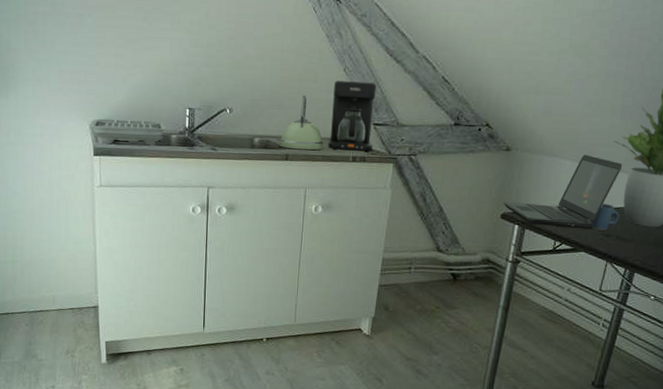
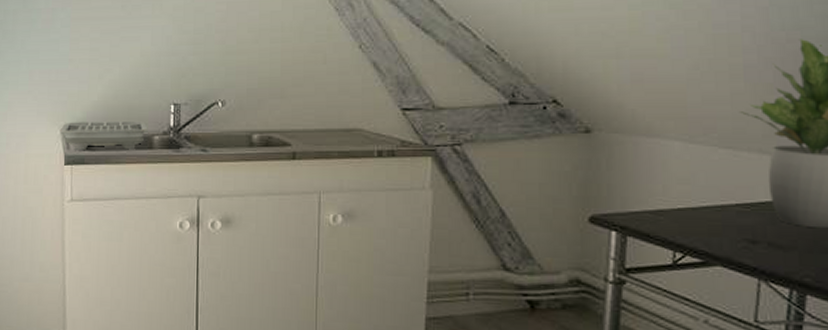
kettle: present [279,94,324,151] -> none [284,79,341,146]
coffee maker: present [328,81,377,152] -> none [345,59,404,143]
laptop computer: present [503,154,623,230] -> none [590,132,760,234]
mug: present [591,203,620,231] -> none [725,197,768,235]

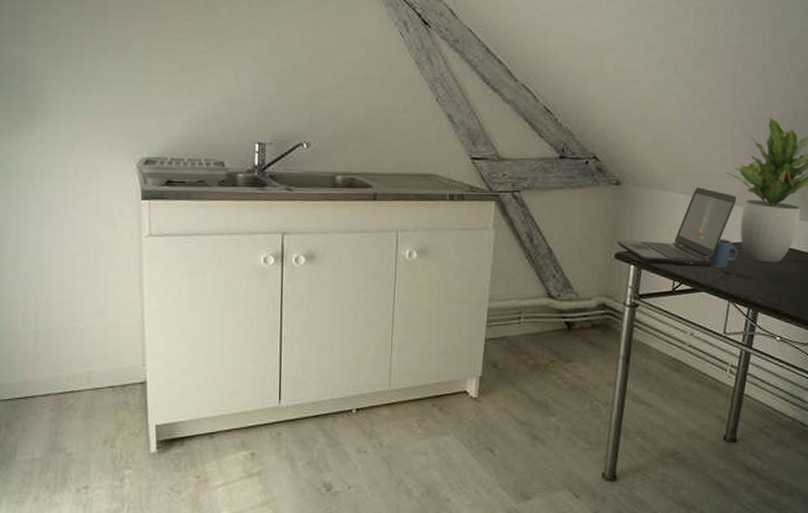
laptop computer: none [590,132,760,234] -> present [616,187,737,267]
mug: none [725,197,768,235] -> present [710,239,738,268]

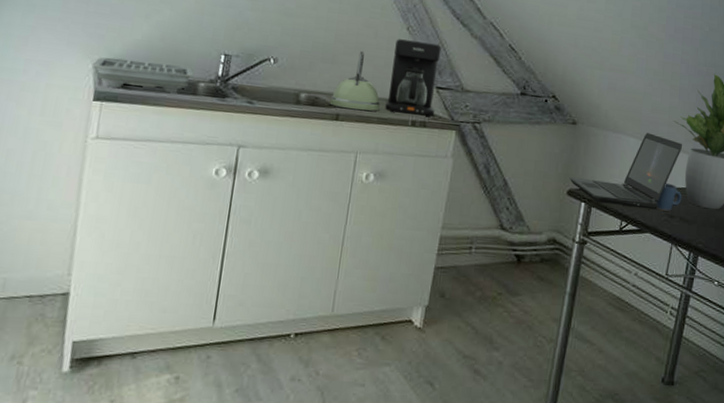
kettle: none [366,126,417,189] -> present [329,50,381,112]
coffee maker: none [421,111,473,189] -> present [385,39,442,117]

